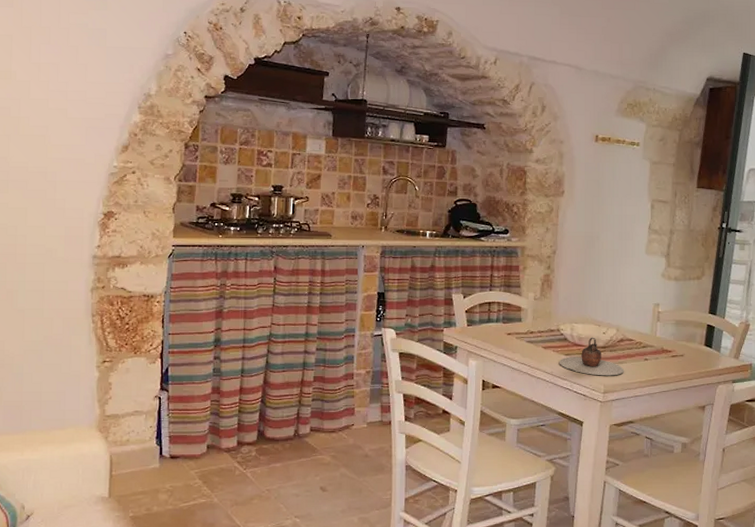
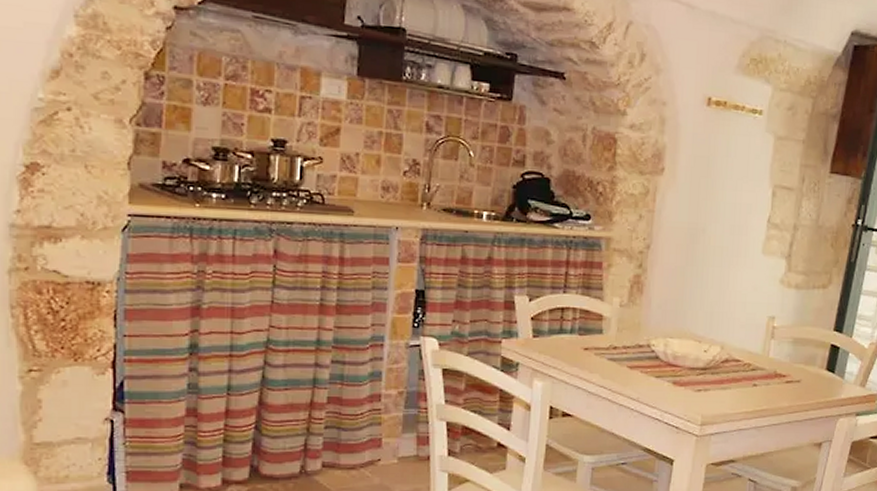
teapot: present [559,337,624,376] -> none [647,355,727,405]

